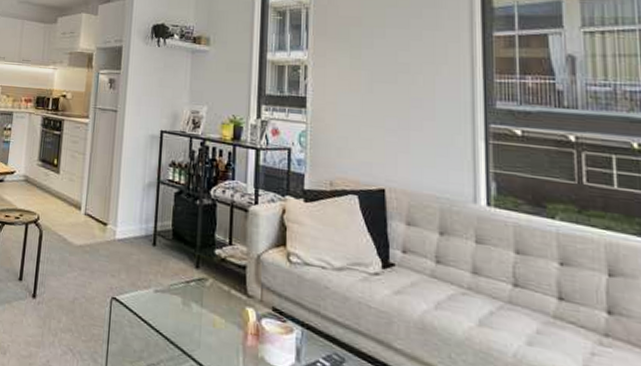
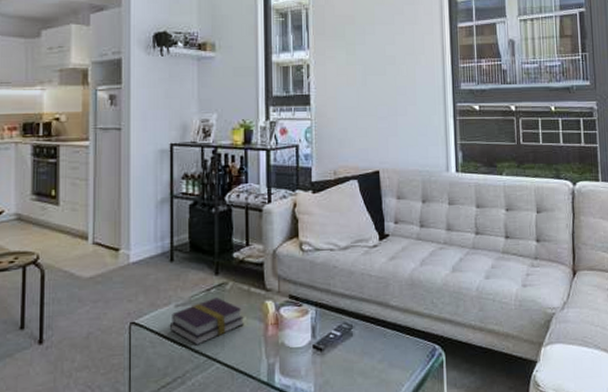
book: none [147,291,223,337] -> present [169,297,245,345]

